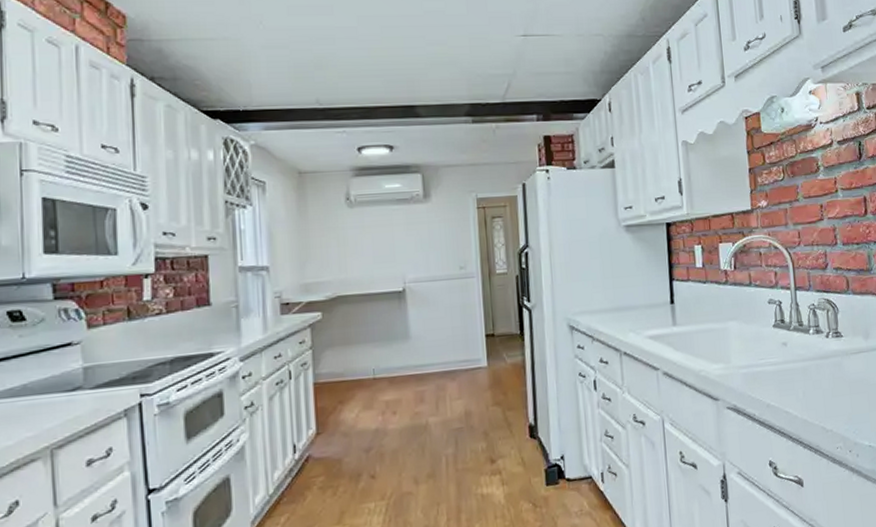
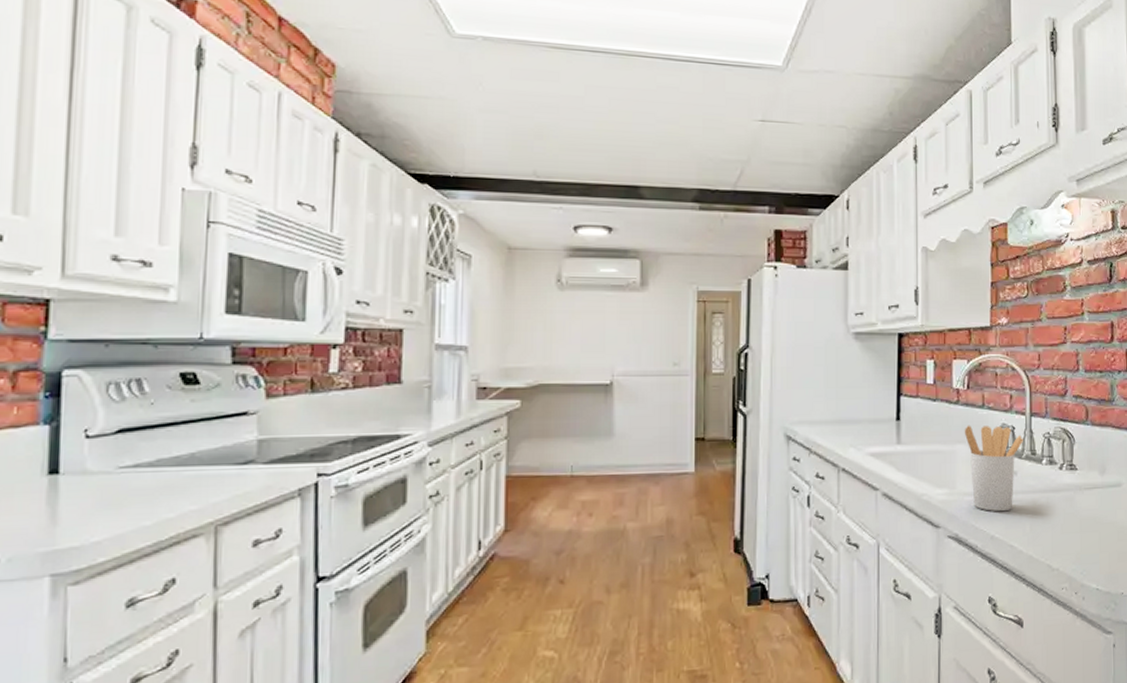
utensil holder: none [734,301,790,382] -> present [964,425,1023,512]

